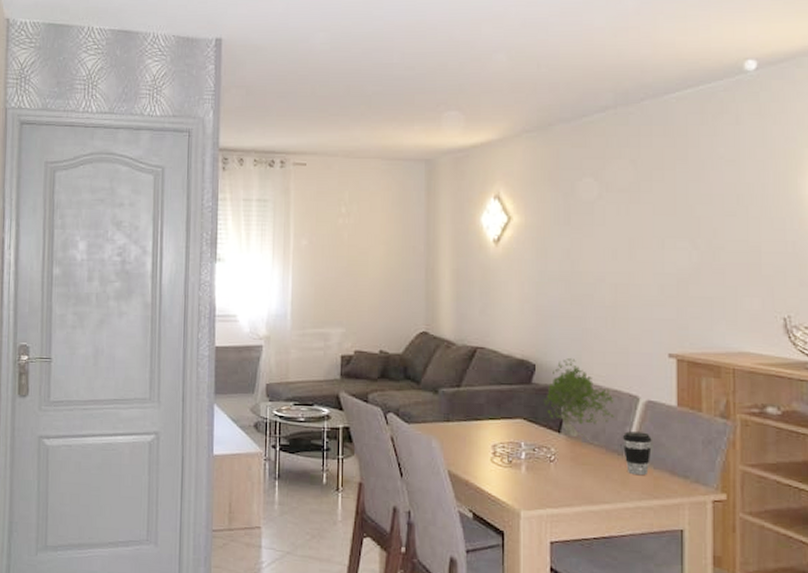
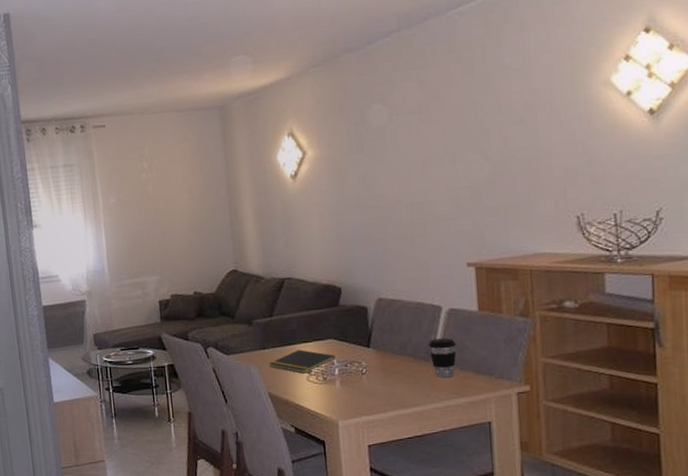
notepad: none [452,426,523,454] -> present [269,349,336,374]
plant: present [542,358,614,448] -> none [350,278,419,356]

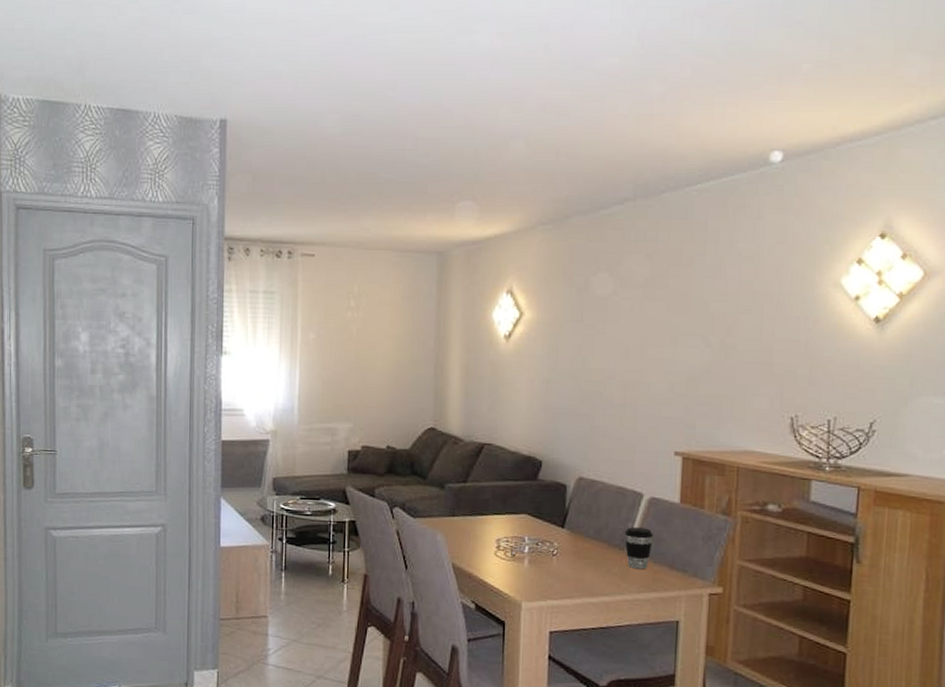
notepad: present [269,349,336,374] -> none [457,521,527,548]

